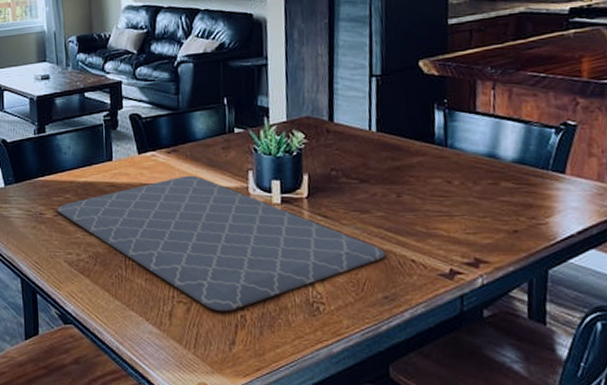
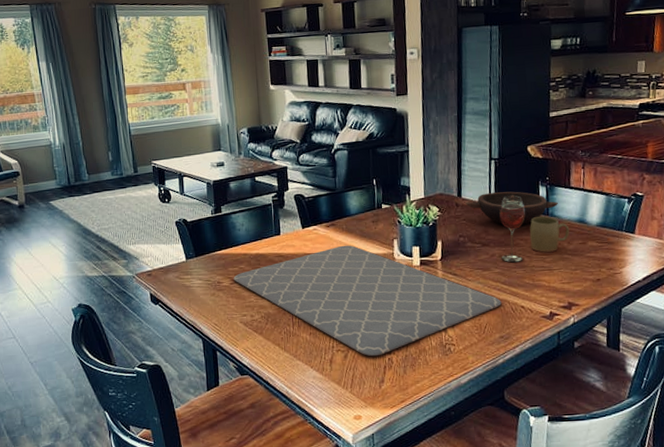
bowl: none [338,116,460,158] -> present [465,191,558,225]
wineglass: none [382,120,417,205] -> present [499,195,526,263]
mug: none [421,148,476,193] -> present [529,216,570,253]

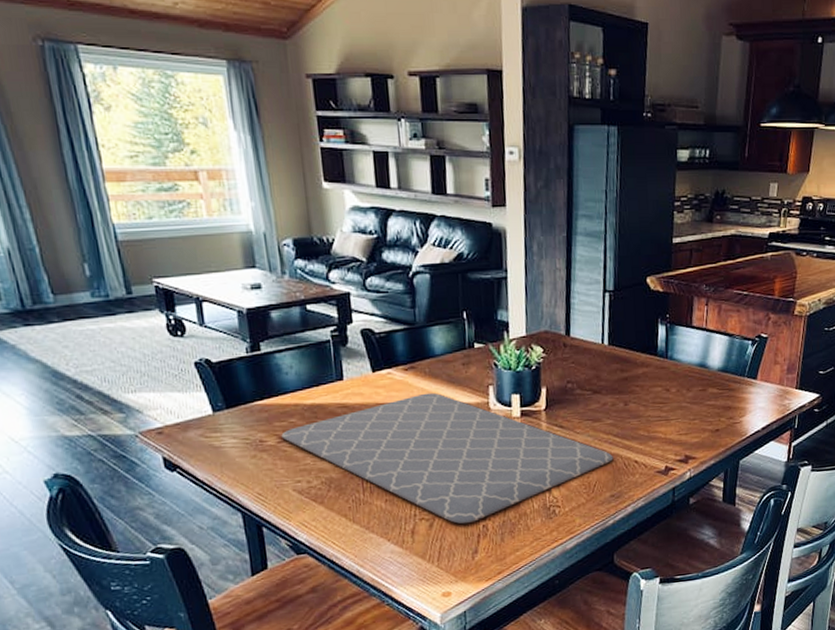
bowl: present [465,191,558,225] -> none [574,330,678,369]
wineglass: present [499,195,526,263] -> none [613,334,643,413]
mug: present [529,216,570,253] -> none [645,359,690,401]

